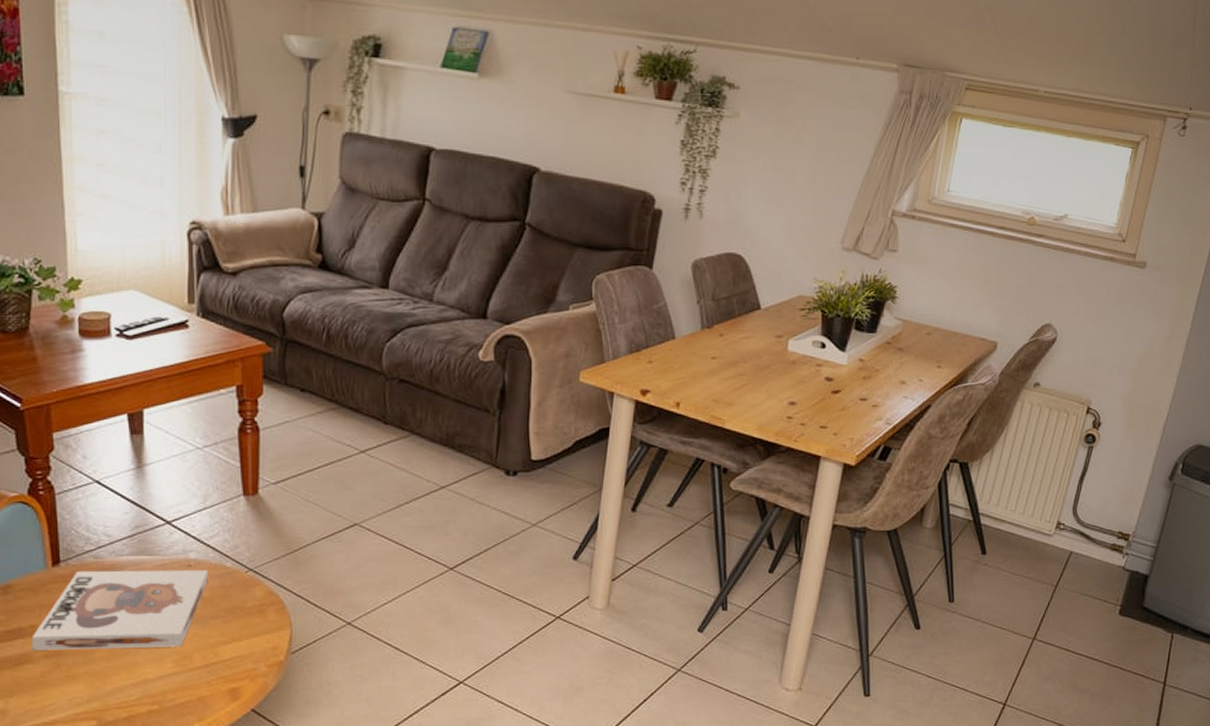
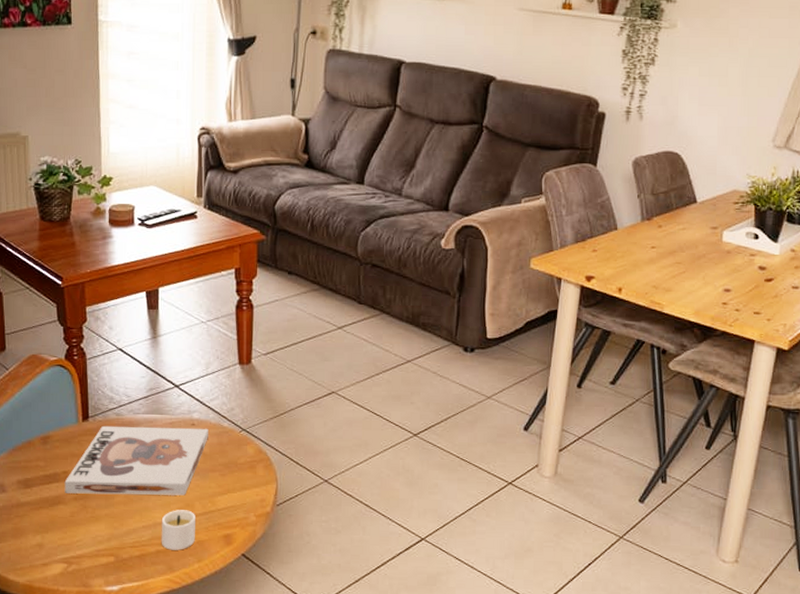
candle: none [153,663,195,709] -> present [161,510,195,550]

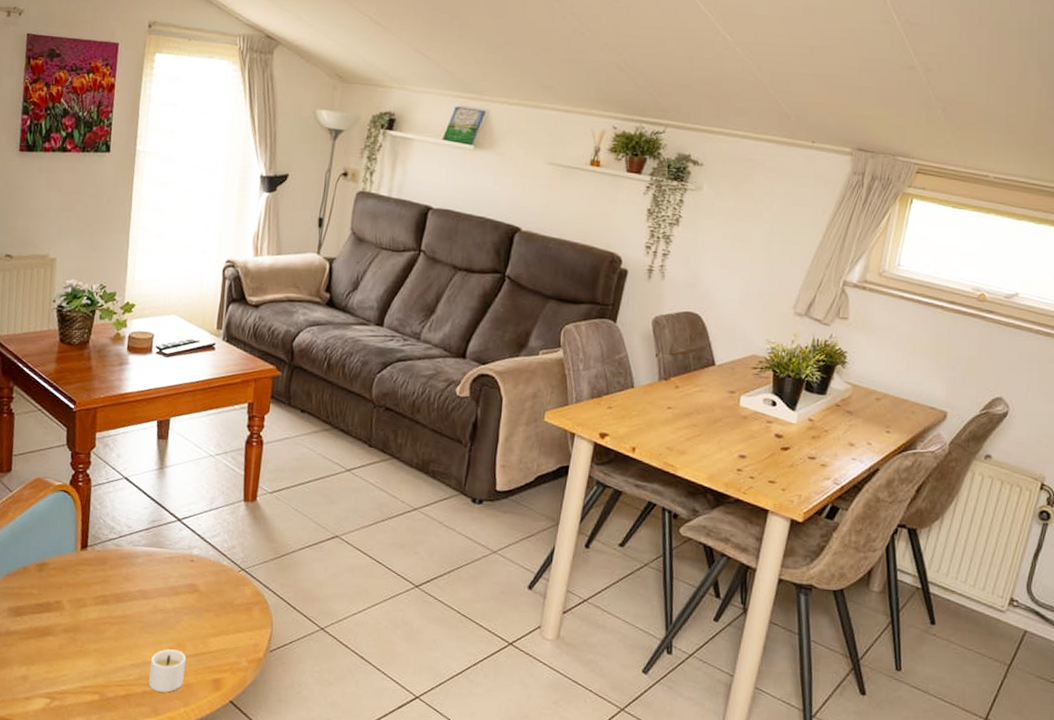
board game: present [64,425,208,496] -> none [55,555,207,635]

